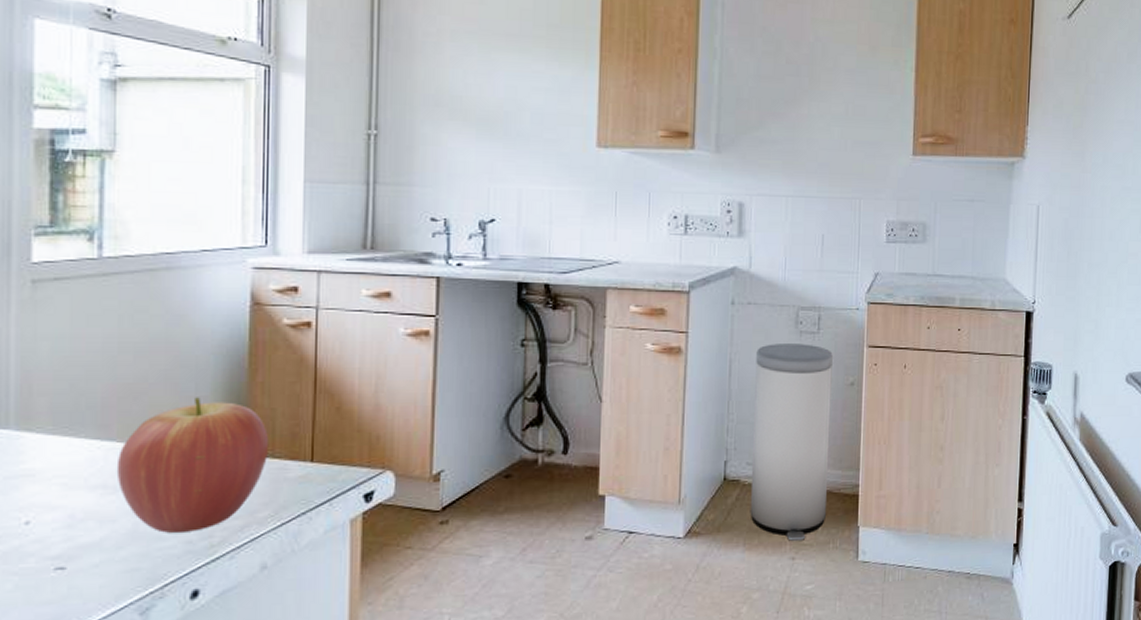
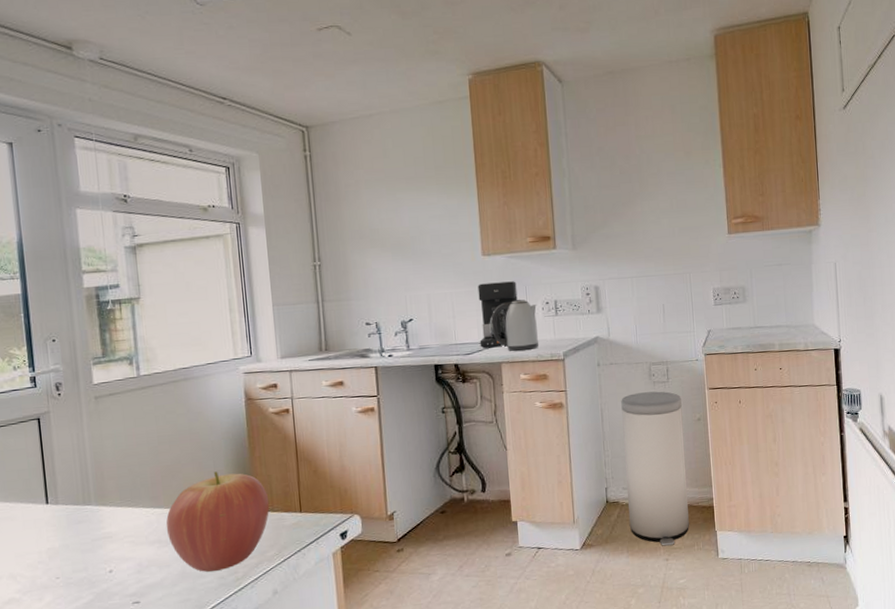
coffee maker: none [581,183,638,266] -> present [477,281,518,348]
kettle: none [599,208,661,275] -> present [491,299,540,351]

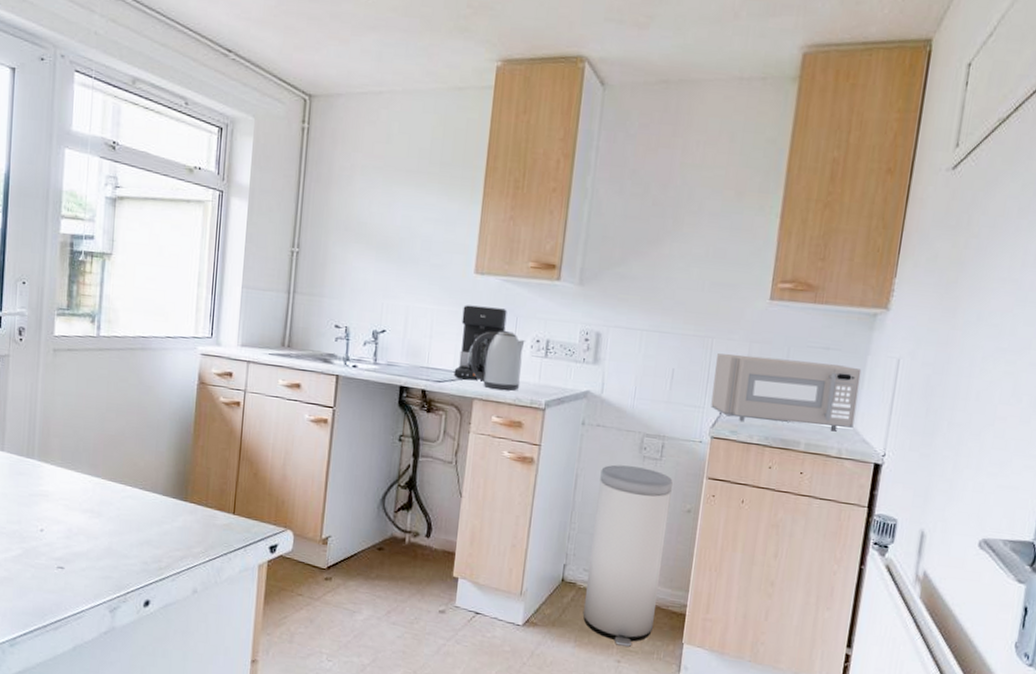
fruit: present [166,471,270,572] -> none [100,452,205,556]
microwave: none [695,275,812,337] -> present [711,353,862,432]

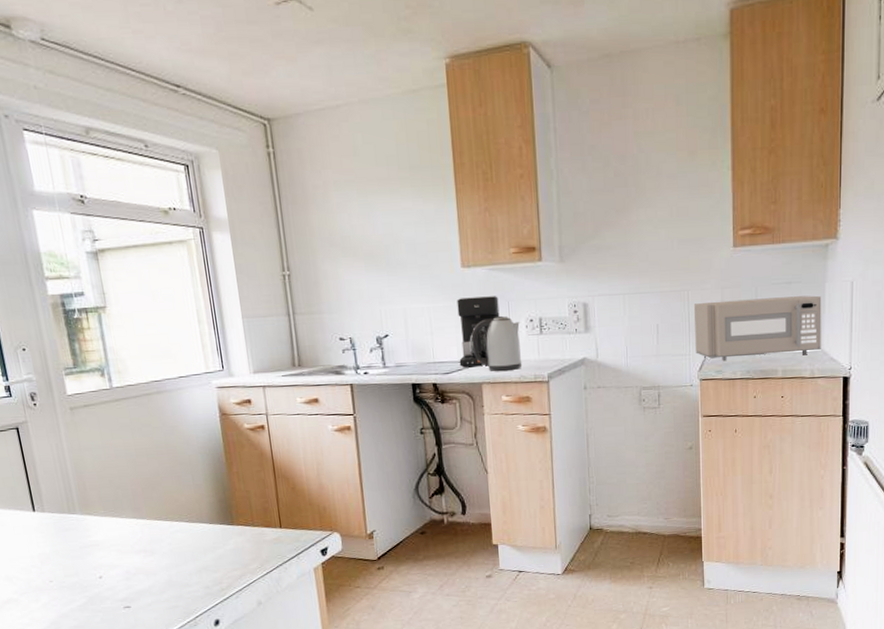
pedal bin: present [582,464,673,648] -> none [608,417,676,575]

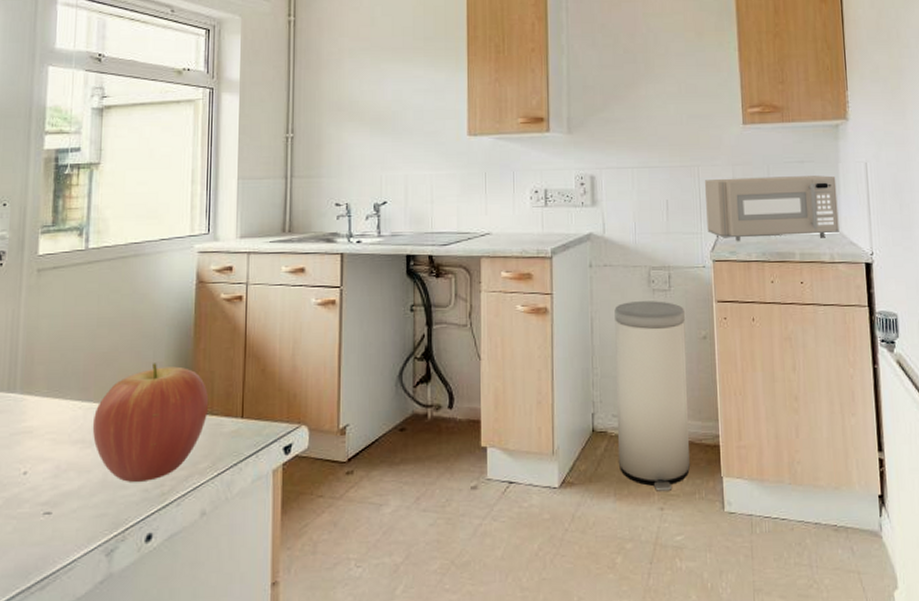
fruit: none [149,485,250,582] -> present [92,363,209,483]
coffee maker: present [457,296,500,367] -> none [458,165,504,238]
kettle: present [471,315,523,371] -> none [473,185,525,244]
pedal bin: none [608,417,676,575] -> present [614,301,691,493]

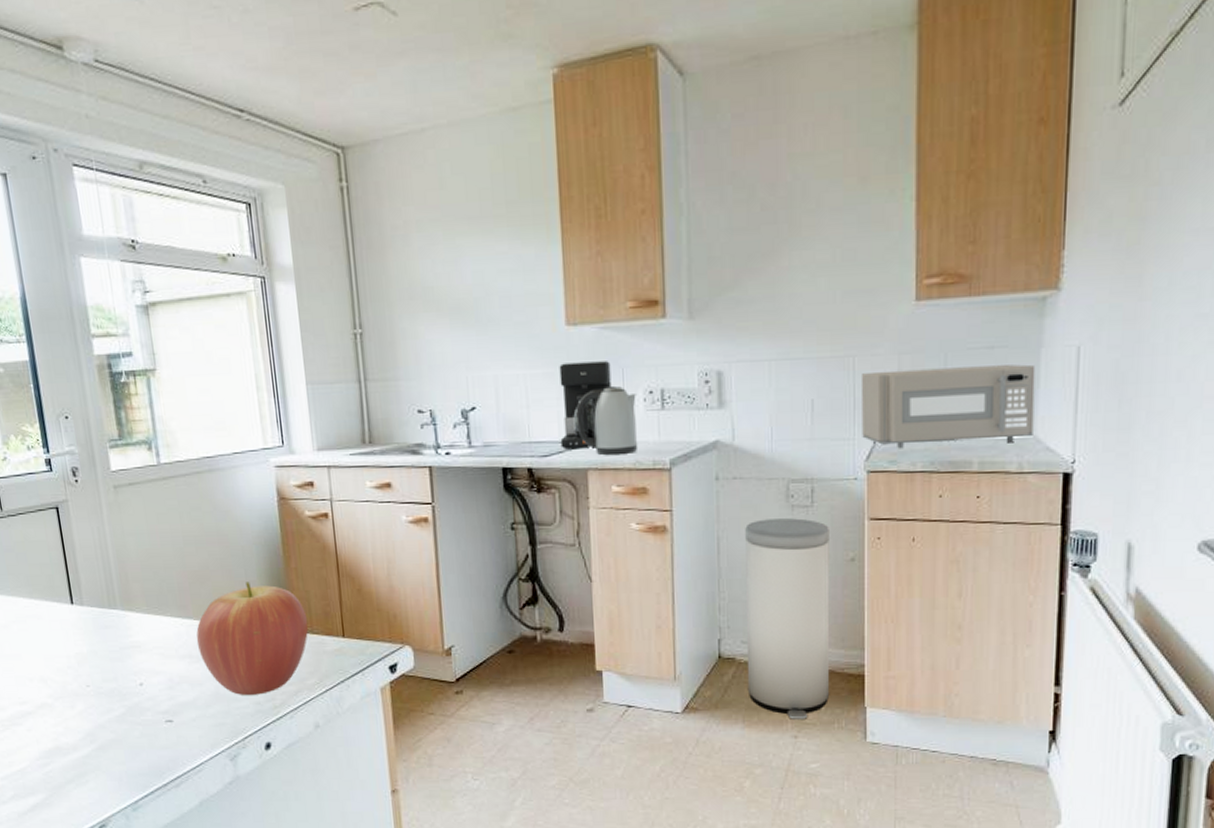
coffee maker: none [458,165,504,238] -> present [559,361,612,448]
kettle: none [473,185,525,244] -> present [576,385,639,455]

